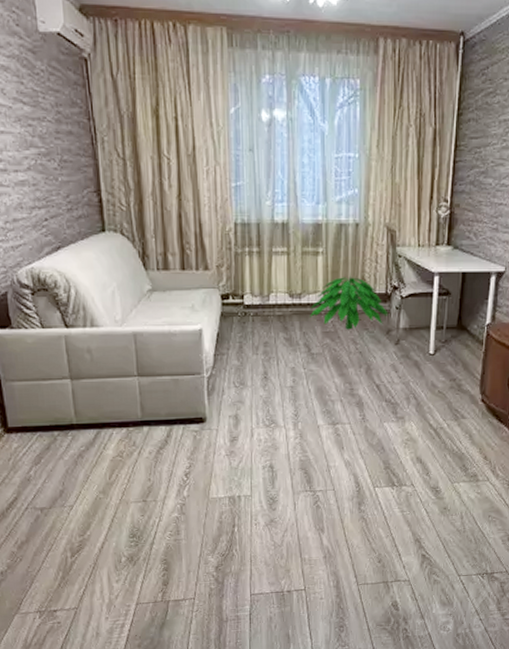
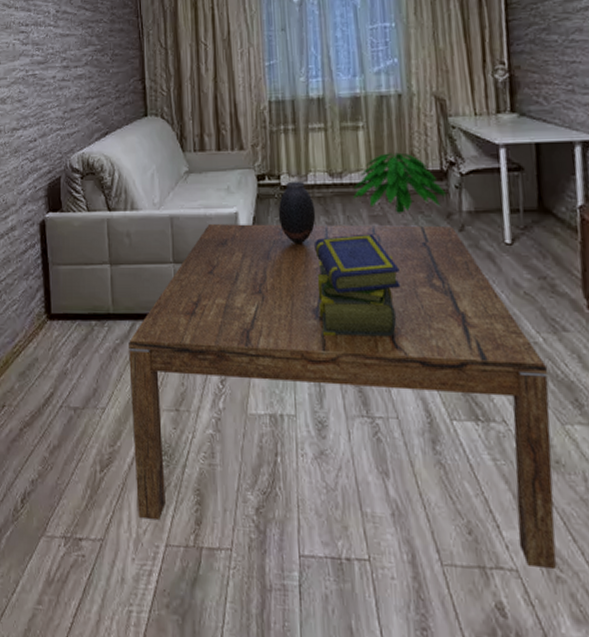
coffee table: none [94,339,447,587] -> present [129,224,556,569]
vase: none [240,300,276,357] -> present [278,181,316,244]
stack of books: none [273,347,344,432] -> present [315,233,401,337]

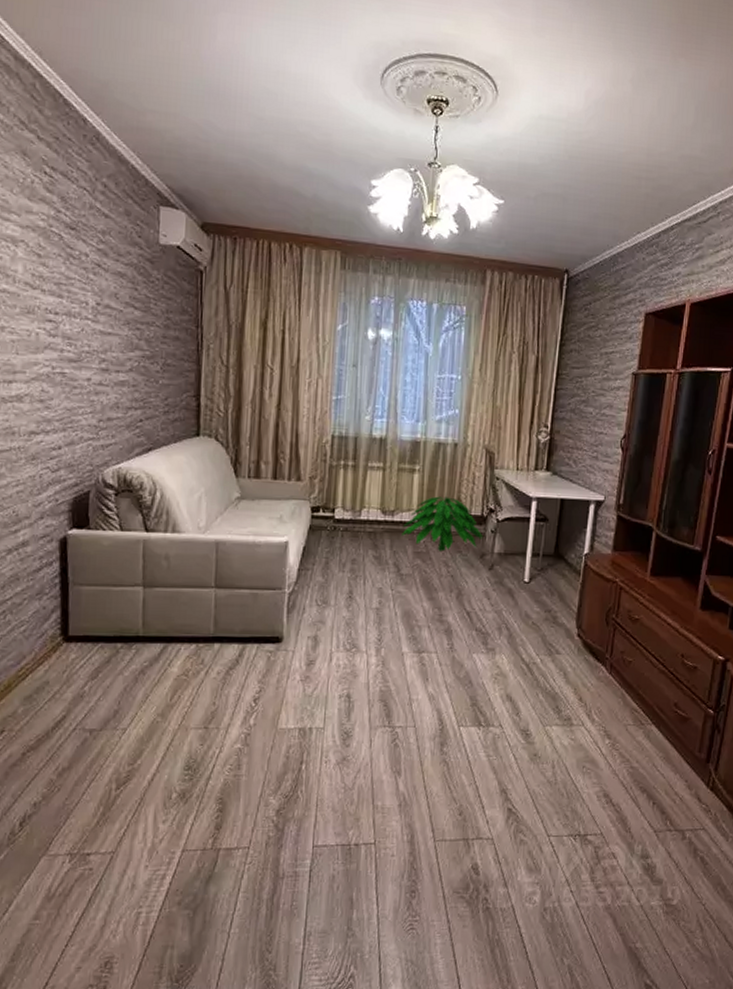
coffee table: present [129,224,556,569] -> none [155,552,539,834]
vase: present [278,181,316,244] -> none [328,515,365,575]
stack of books: present [315,233,401,337] -> none [357,568,434,659]

